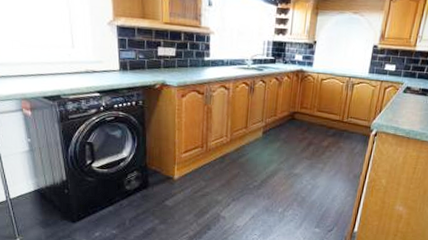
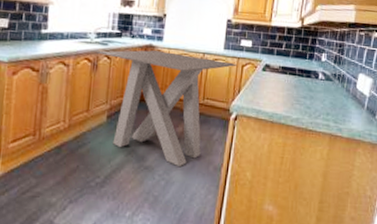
dining table: none [252,74,381,175] -> present [96,50,238,168]

